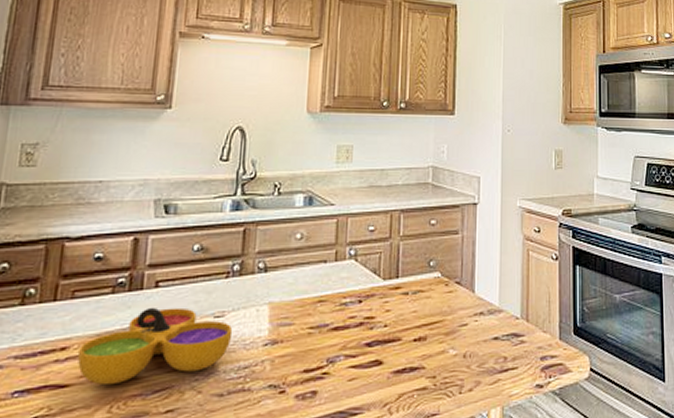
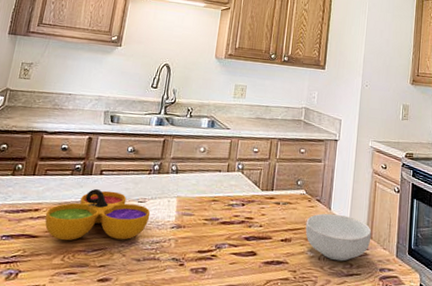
cereal bowl: none [444,296,528,356] -> present [305,213,372,262]

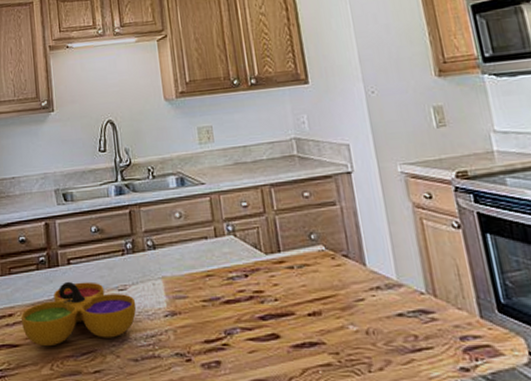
cereal bowl: present [305,213,372,262] -> none [335,270,436,333]

